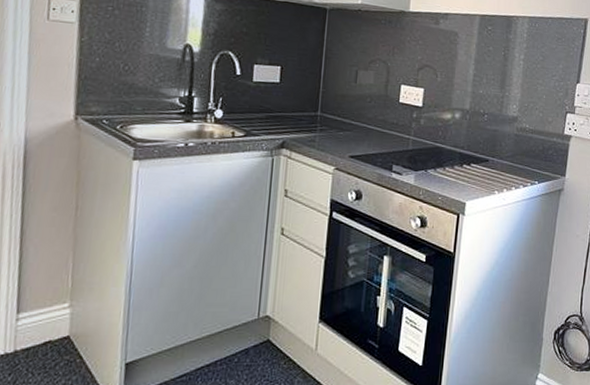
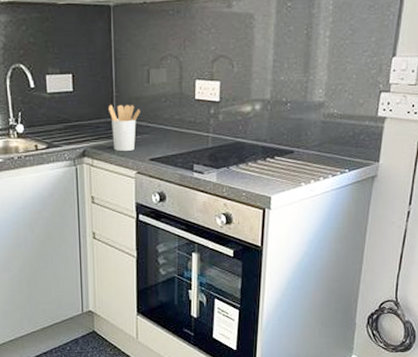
utensil holder: none [313,99,345,147] -> present [108,104,140,152]

